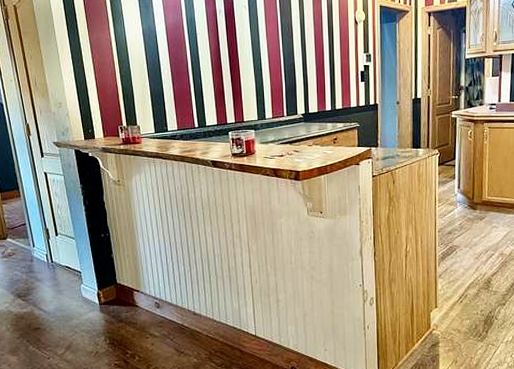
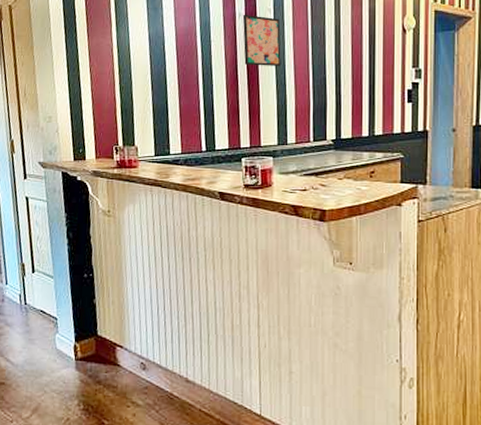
wall art: none [222,10,257,55] -> present [242,14,281,67]

